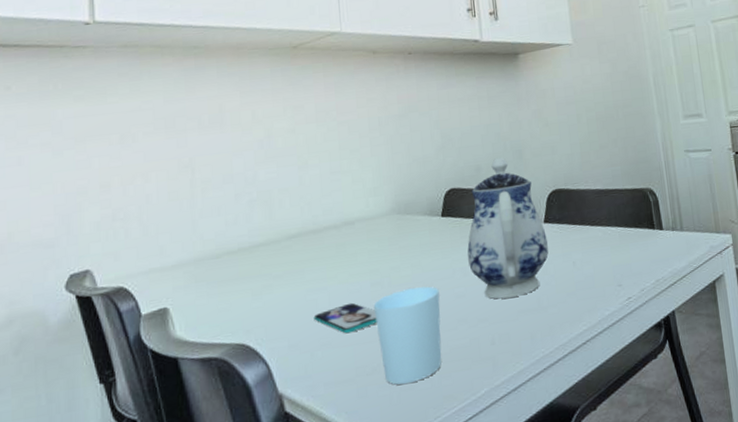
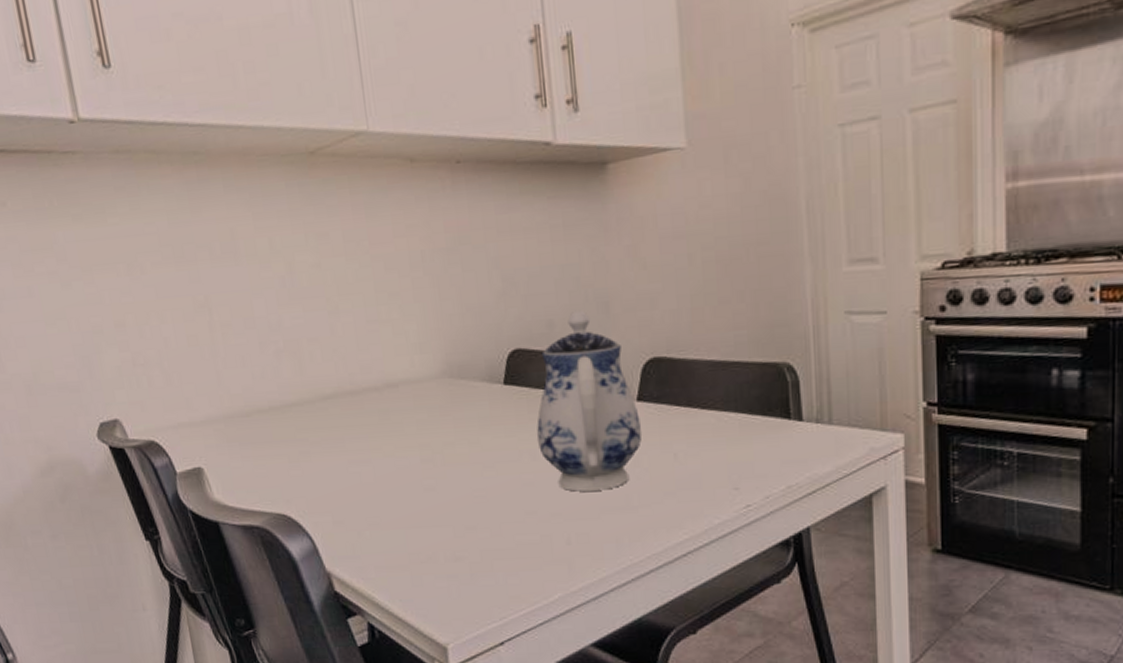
smartphone: present [313,302,377,334] -> none [358,480,430,515]
cup: present [373,286,442,385] -> none [425,468,507,578]

